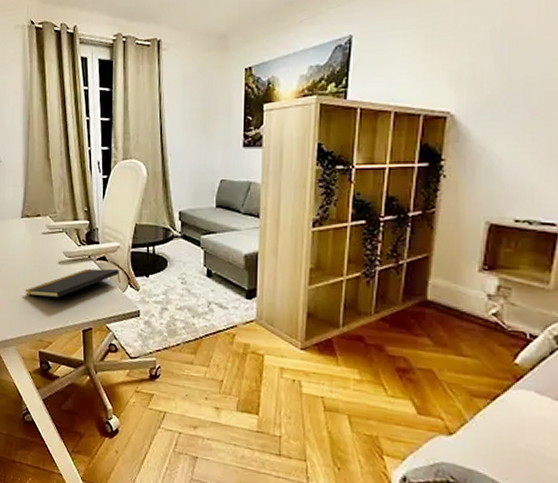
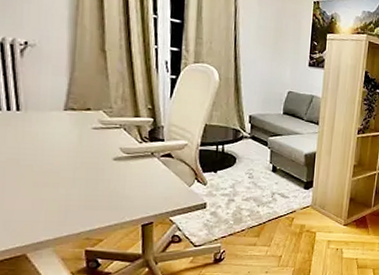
notepad: present [25,268,120,298] -> none [67,165,187,195]

